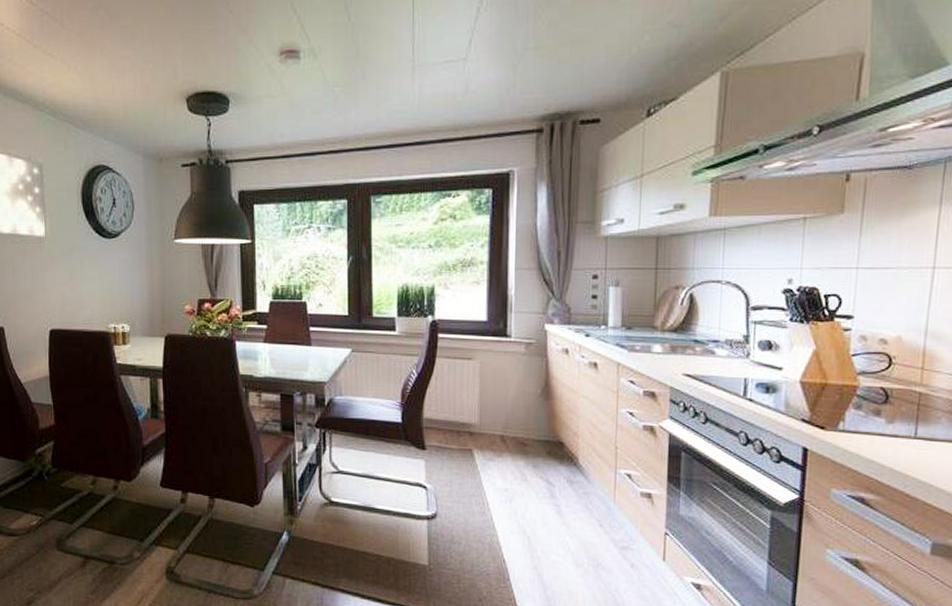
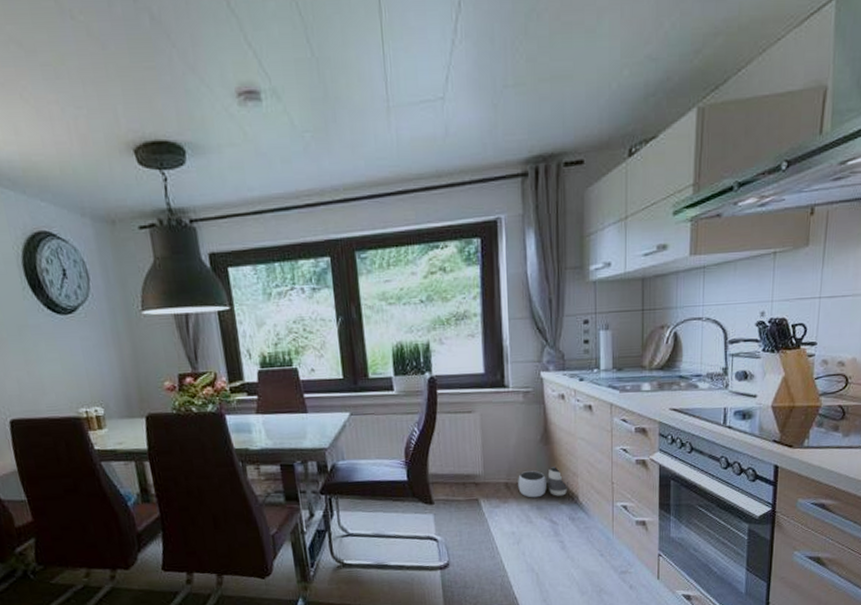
waste basket: none [514,424,568,456] -> present [518,467,568,498]

